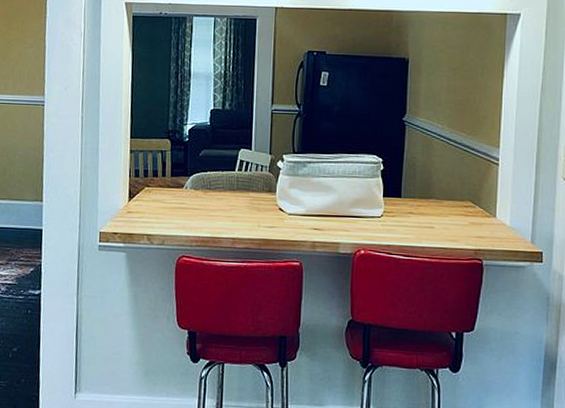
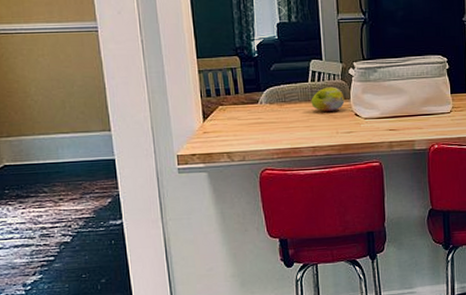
fruit: none [235,178,270,203] -> present [311,86,345,112]

